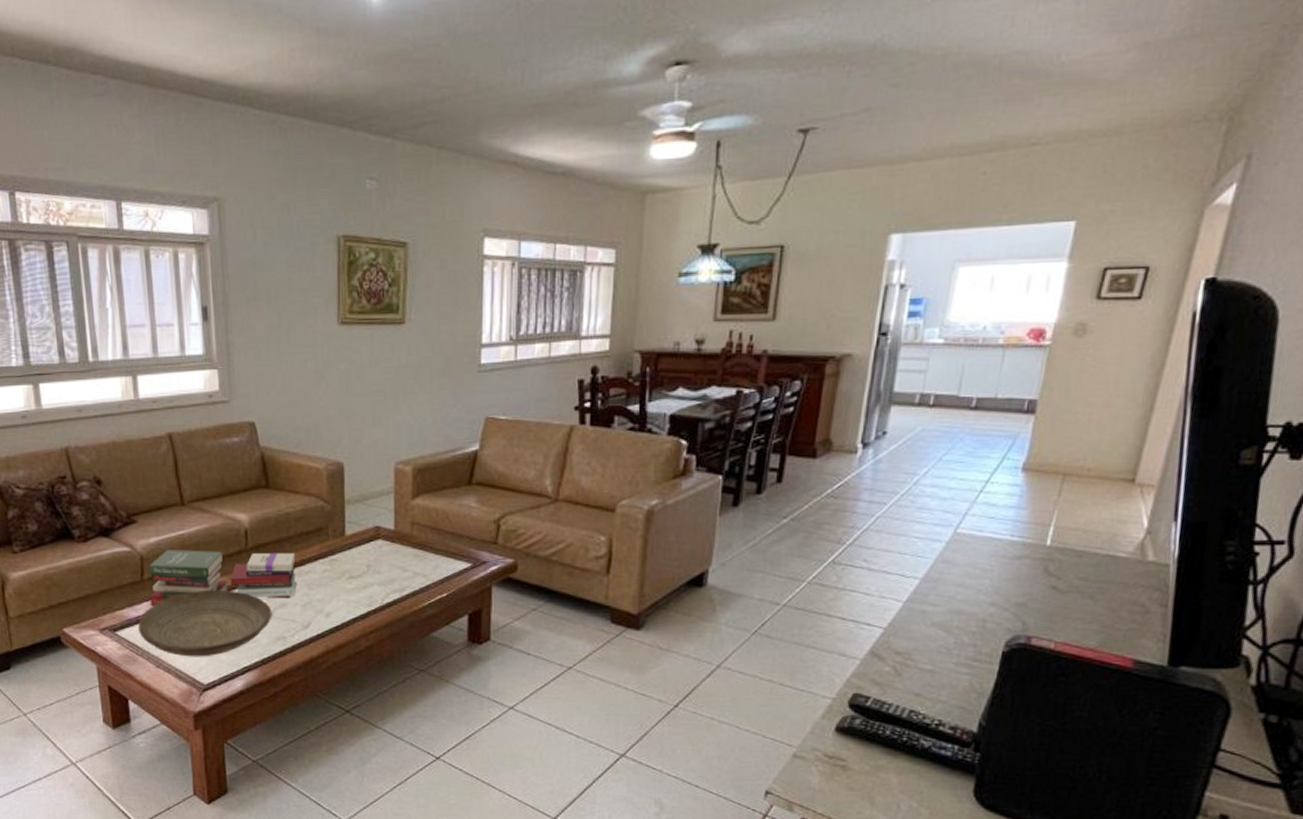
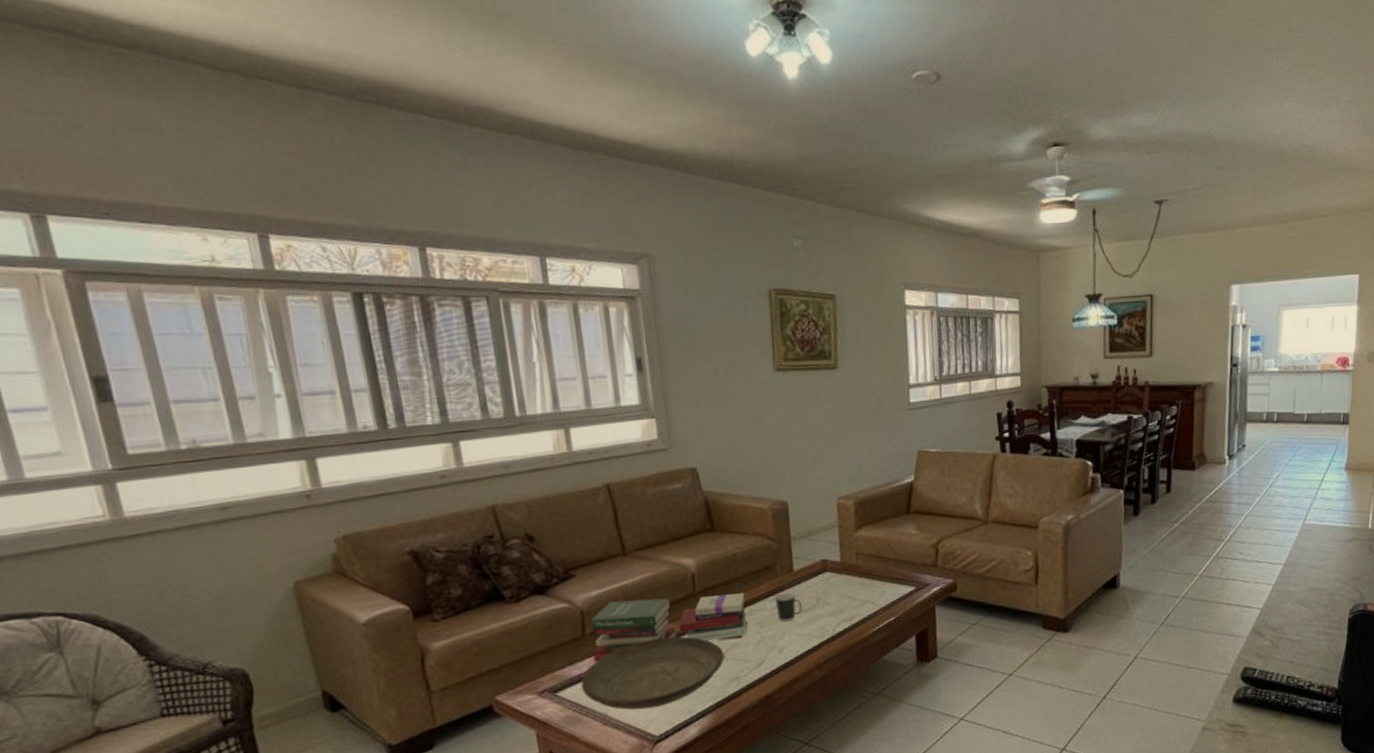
mug: none [325,557,351,587] -> present [774,592,802,622]

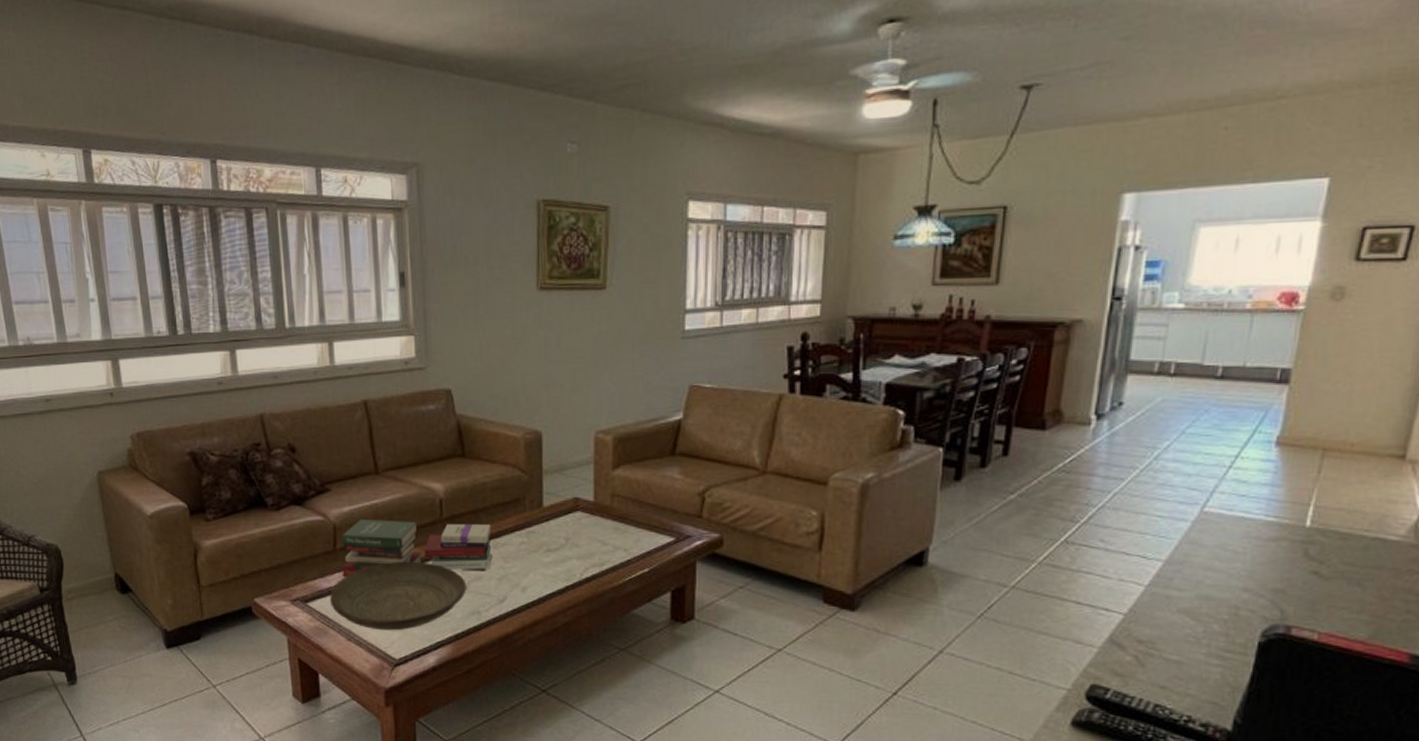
mug: present [774,592,802,622] -> none [521,529,549,560]

